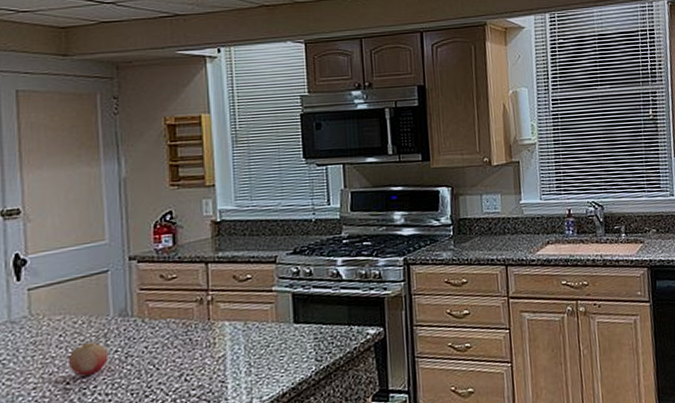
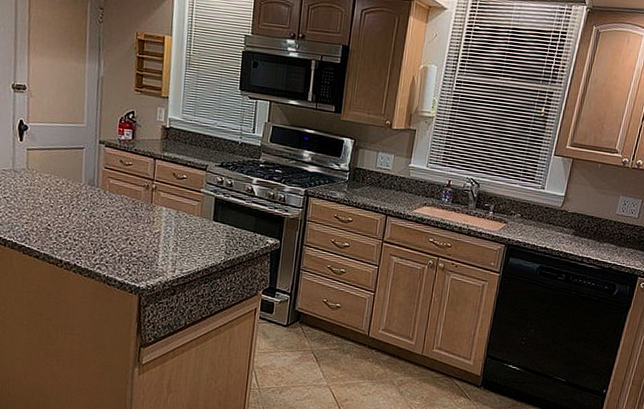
fruit: present [67,342,109,376] -> none [50,199,79,223]

